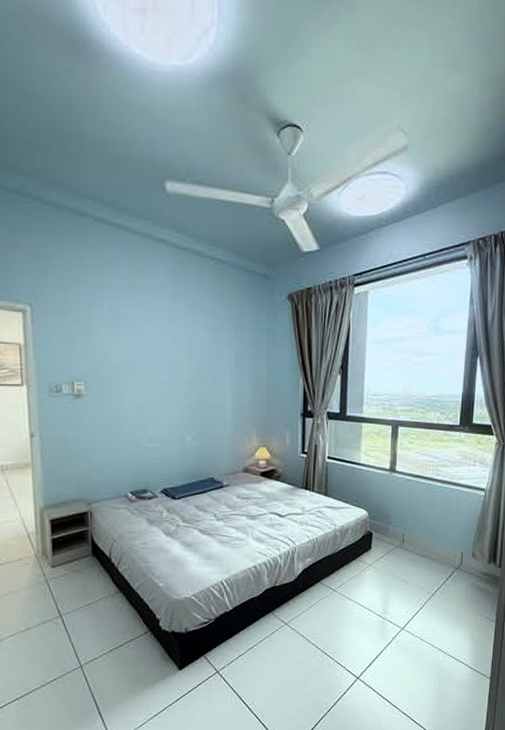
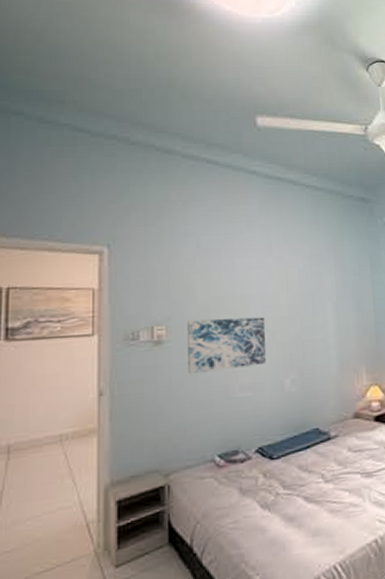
wall art: none [103,379,171,424] -> present [187,316,266,373]

